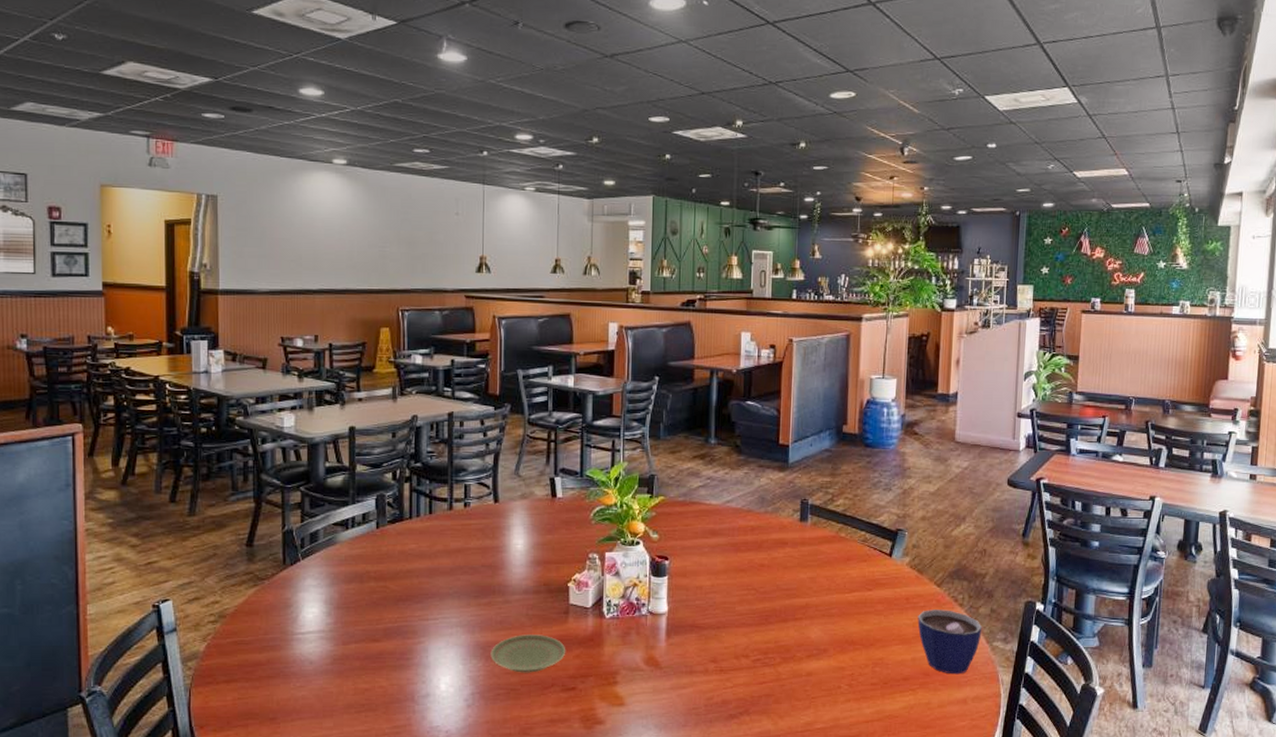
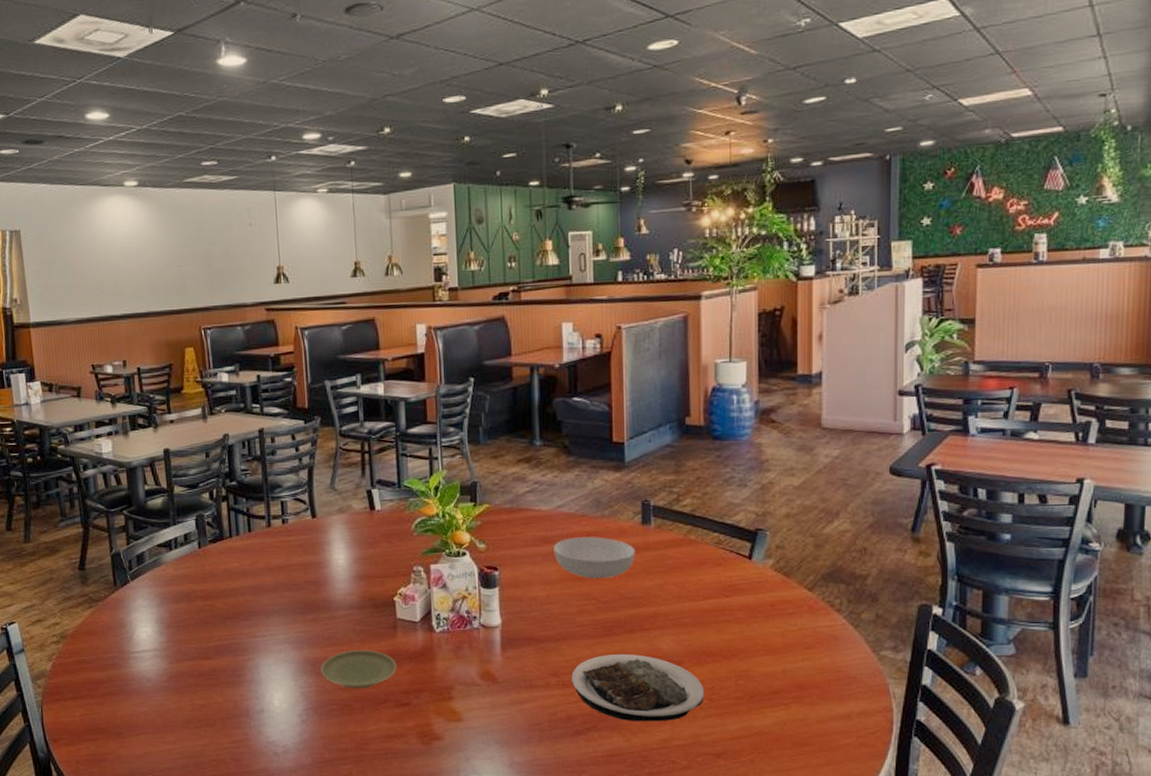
serving bowl: none [720,531,793,571] -> present [554,537,636,579]
plate: none [729,642,846,706] -> present [571,654,705,722]
cup: present [917,610,983,675] -> none [787,616,866,688]

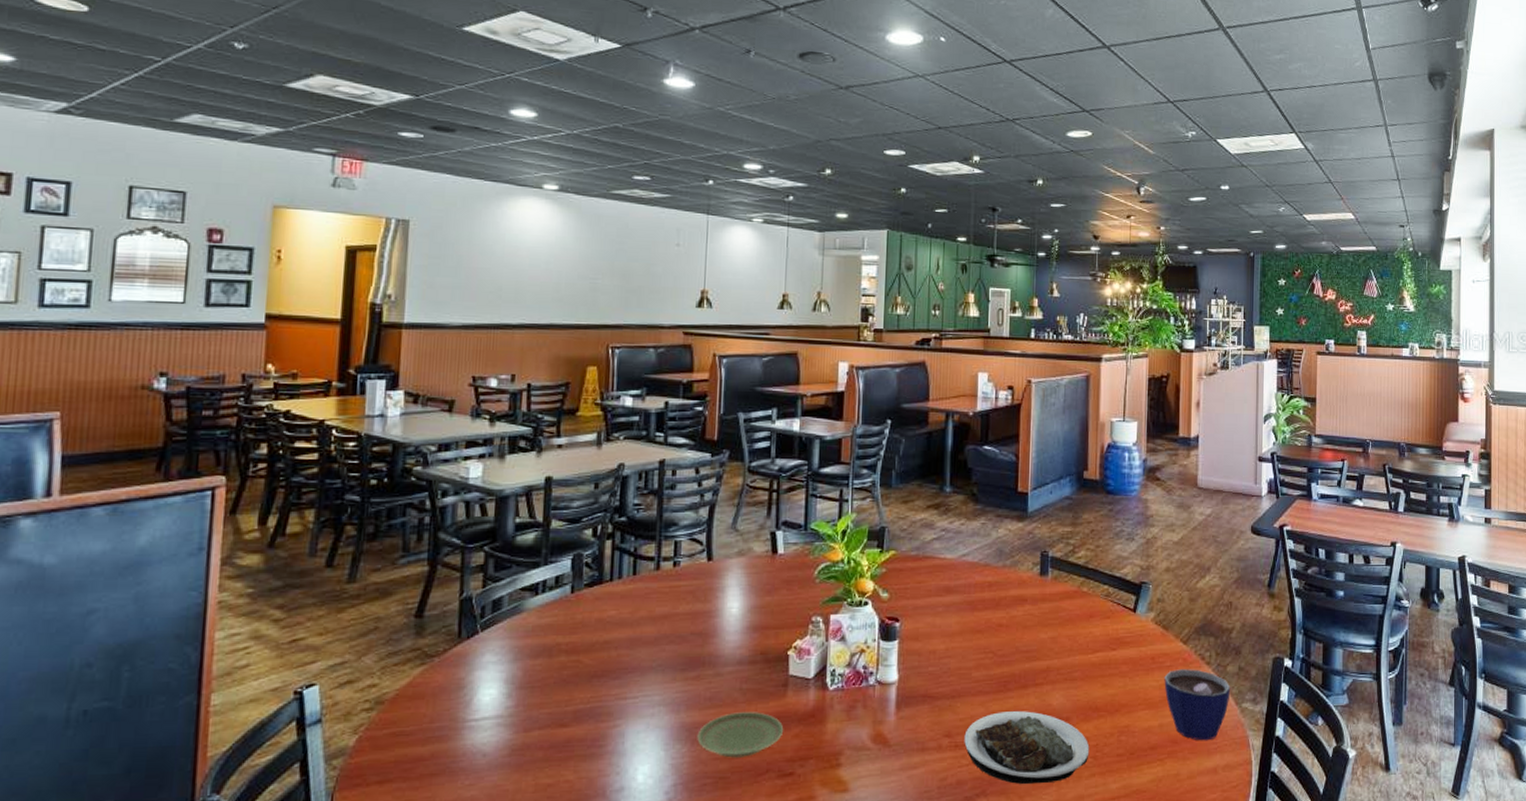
serving bowl: present [554,537,636,579] -> none [955,587,1033,632]
cup: none [787,616,866,688] -> present [1164,669,1231,741]

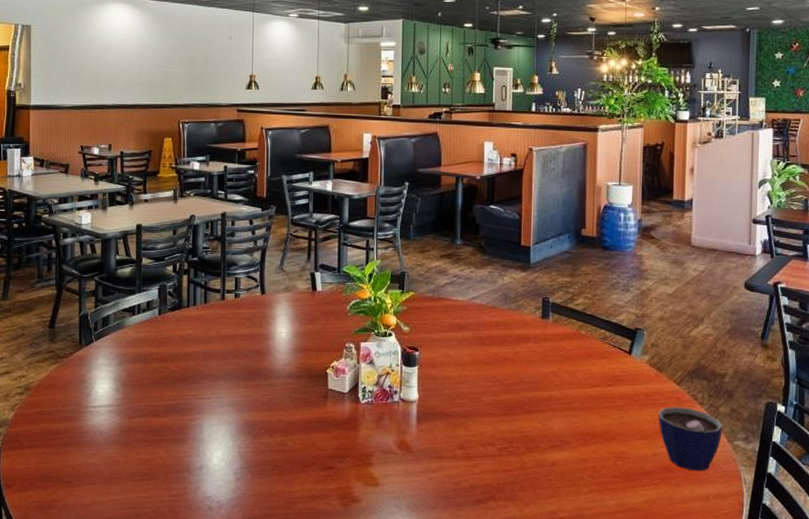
plate: present [697,712,784,758] -> none [257,415,325,452]
plate: present [964,711,1090,785] -> none [476,432,588,494]

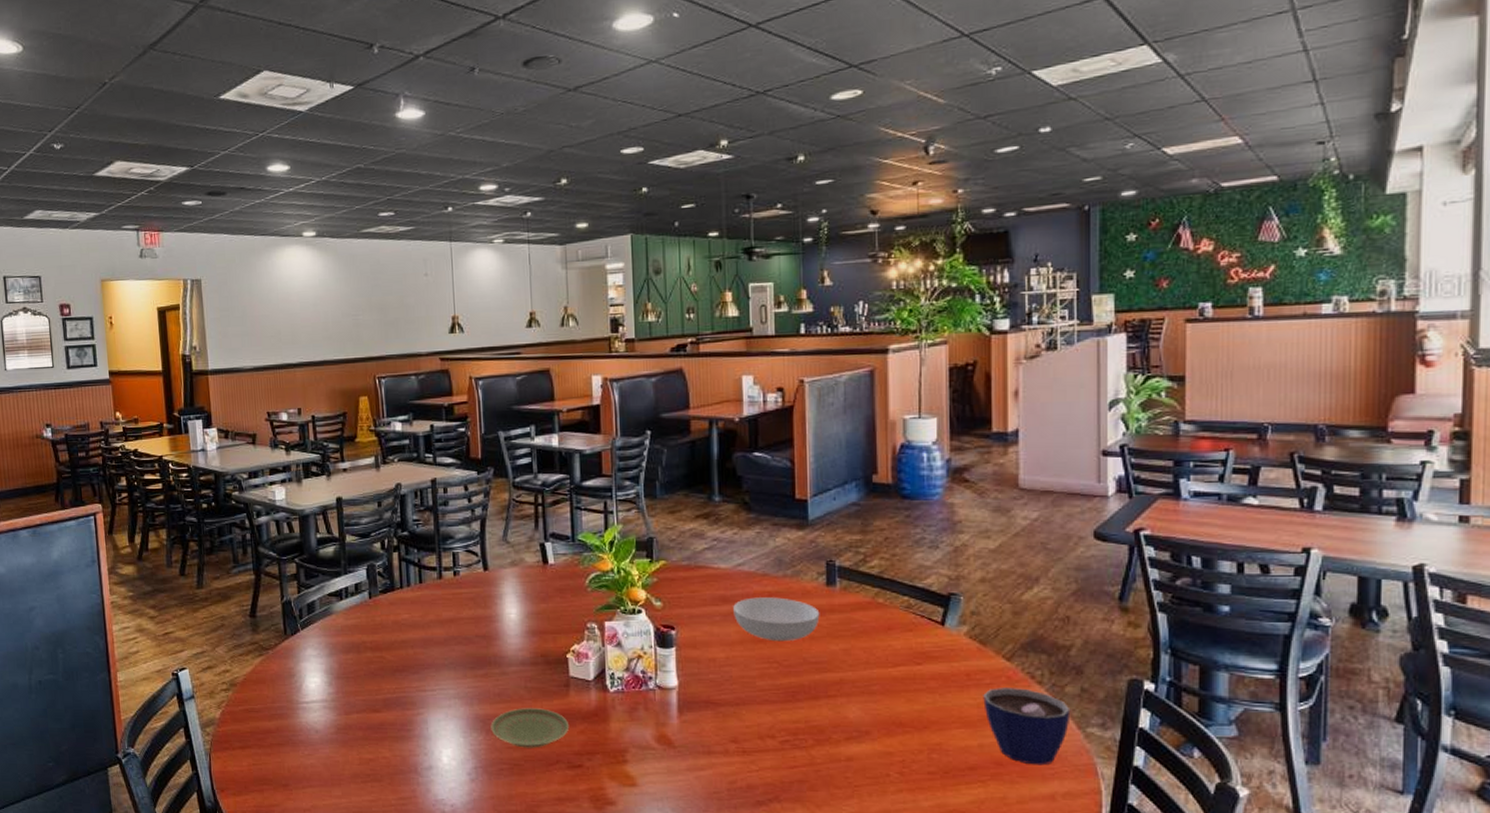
plate: none [257,415,325,452] -> present [490,708,570,748]
serving bowl: none [467,326,535,364] -> present [733,597,820,642]

